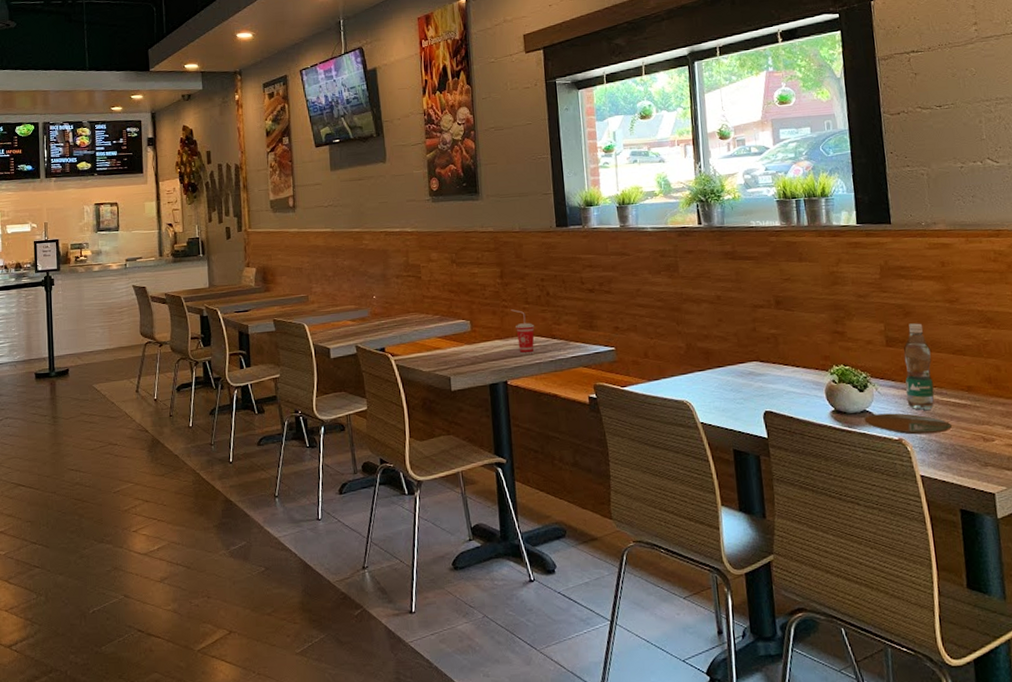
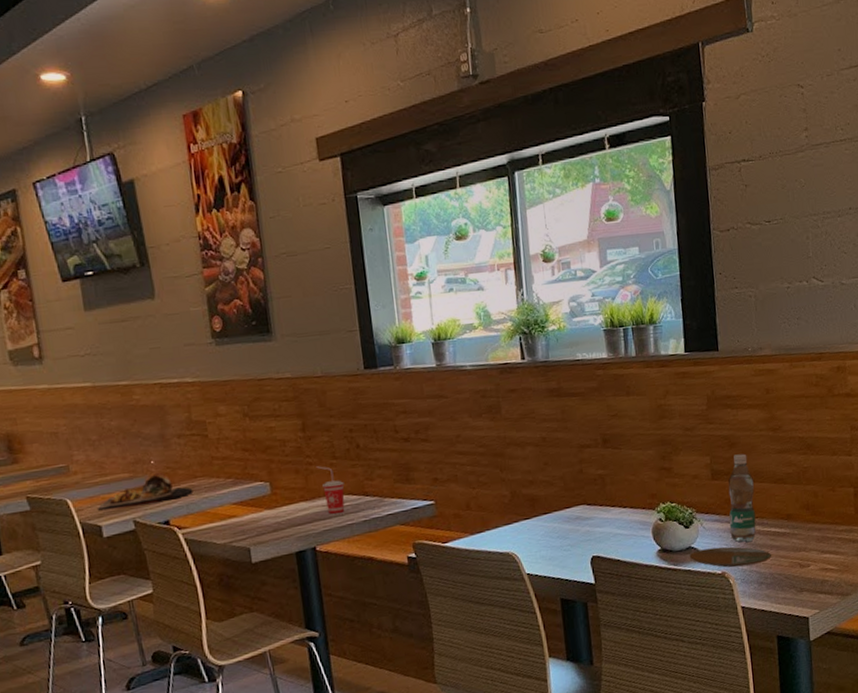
food tray: none [328,307,406,336] -> present [98,473,193,511]

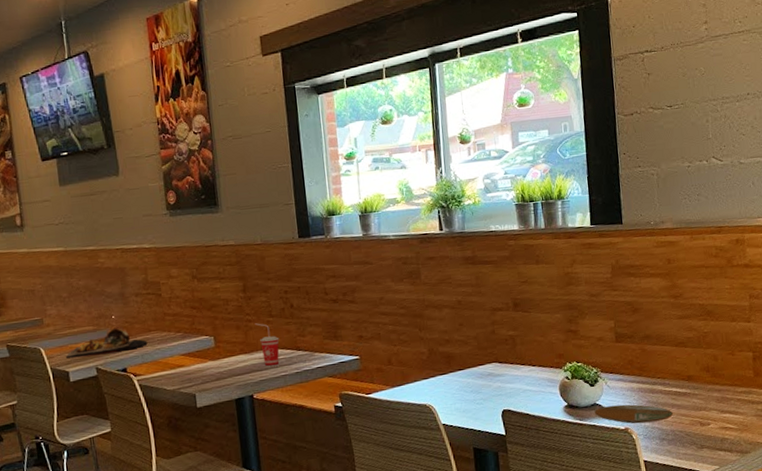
bottle: present [727,454,756,543] -> none [631,319,658,401]

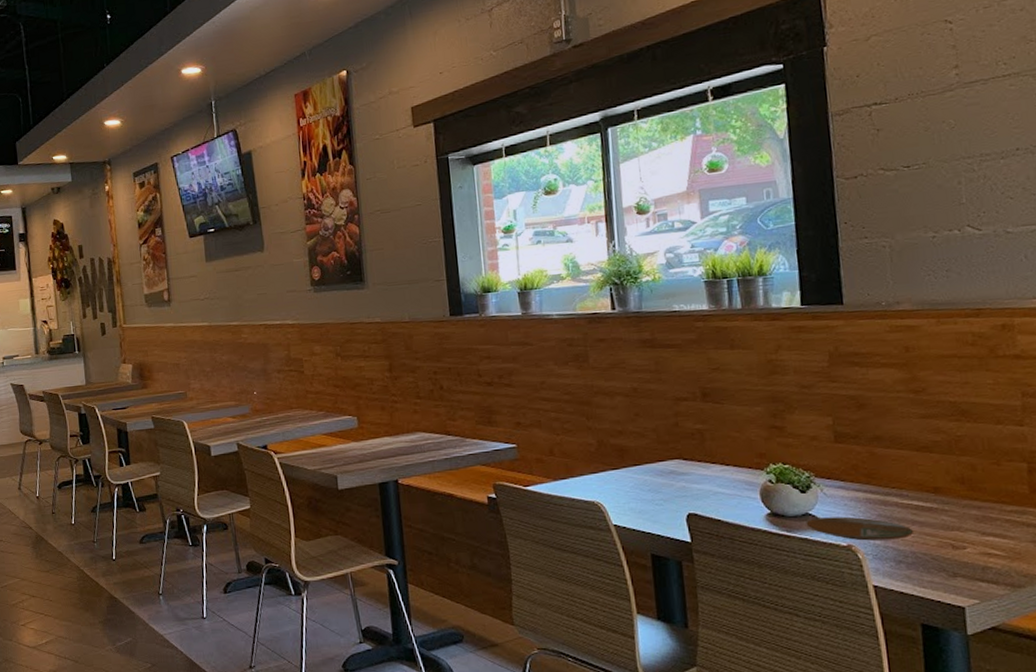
food tray: present [66,327,148,359] -> none [208,403,289,433]
beverage cup: present [254,323,280,366] -> none [401,404,427,451]

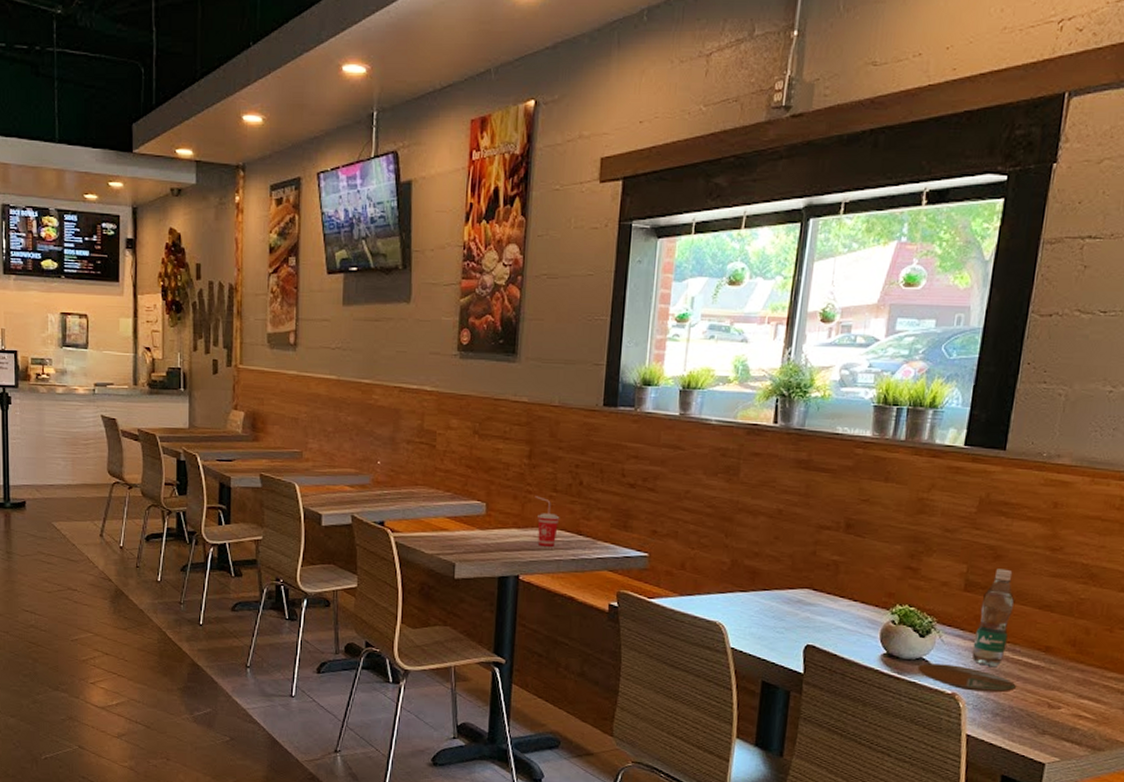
beverage cup: none [401,404,427,451] -> present [535,496,560,548]
bottle: none [855,416,893,514] -> present [971,568,1015,666]

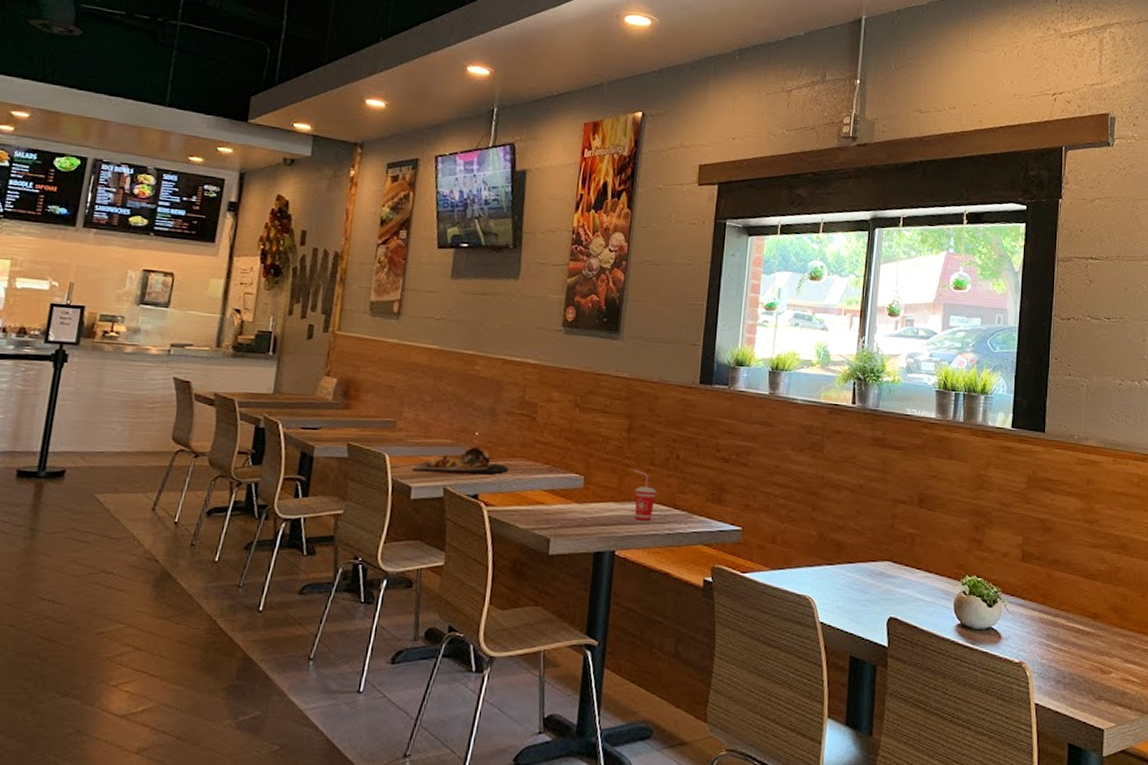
food tray: none [322,474,412,503] -> present [413,445,509,475]
plate: present [917,663,1016,693] -> none [988,632,1072,660]
bottle: present [971,568,1015,666] -> none [1033,540,1065,634]

